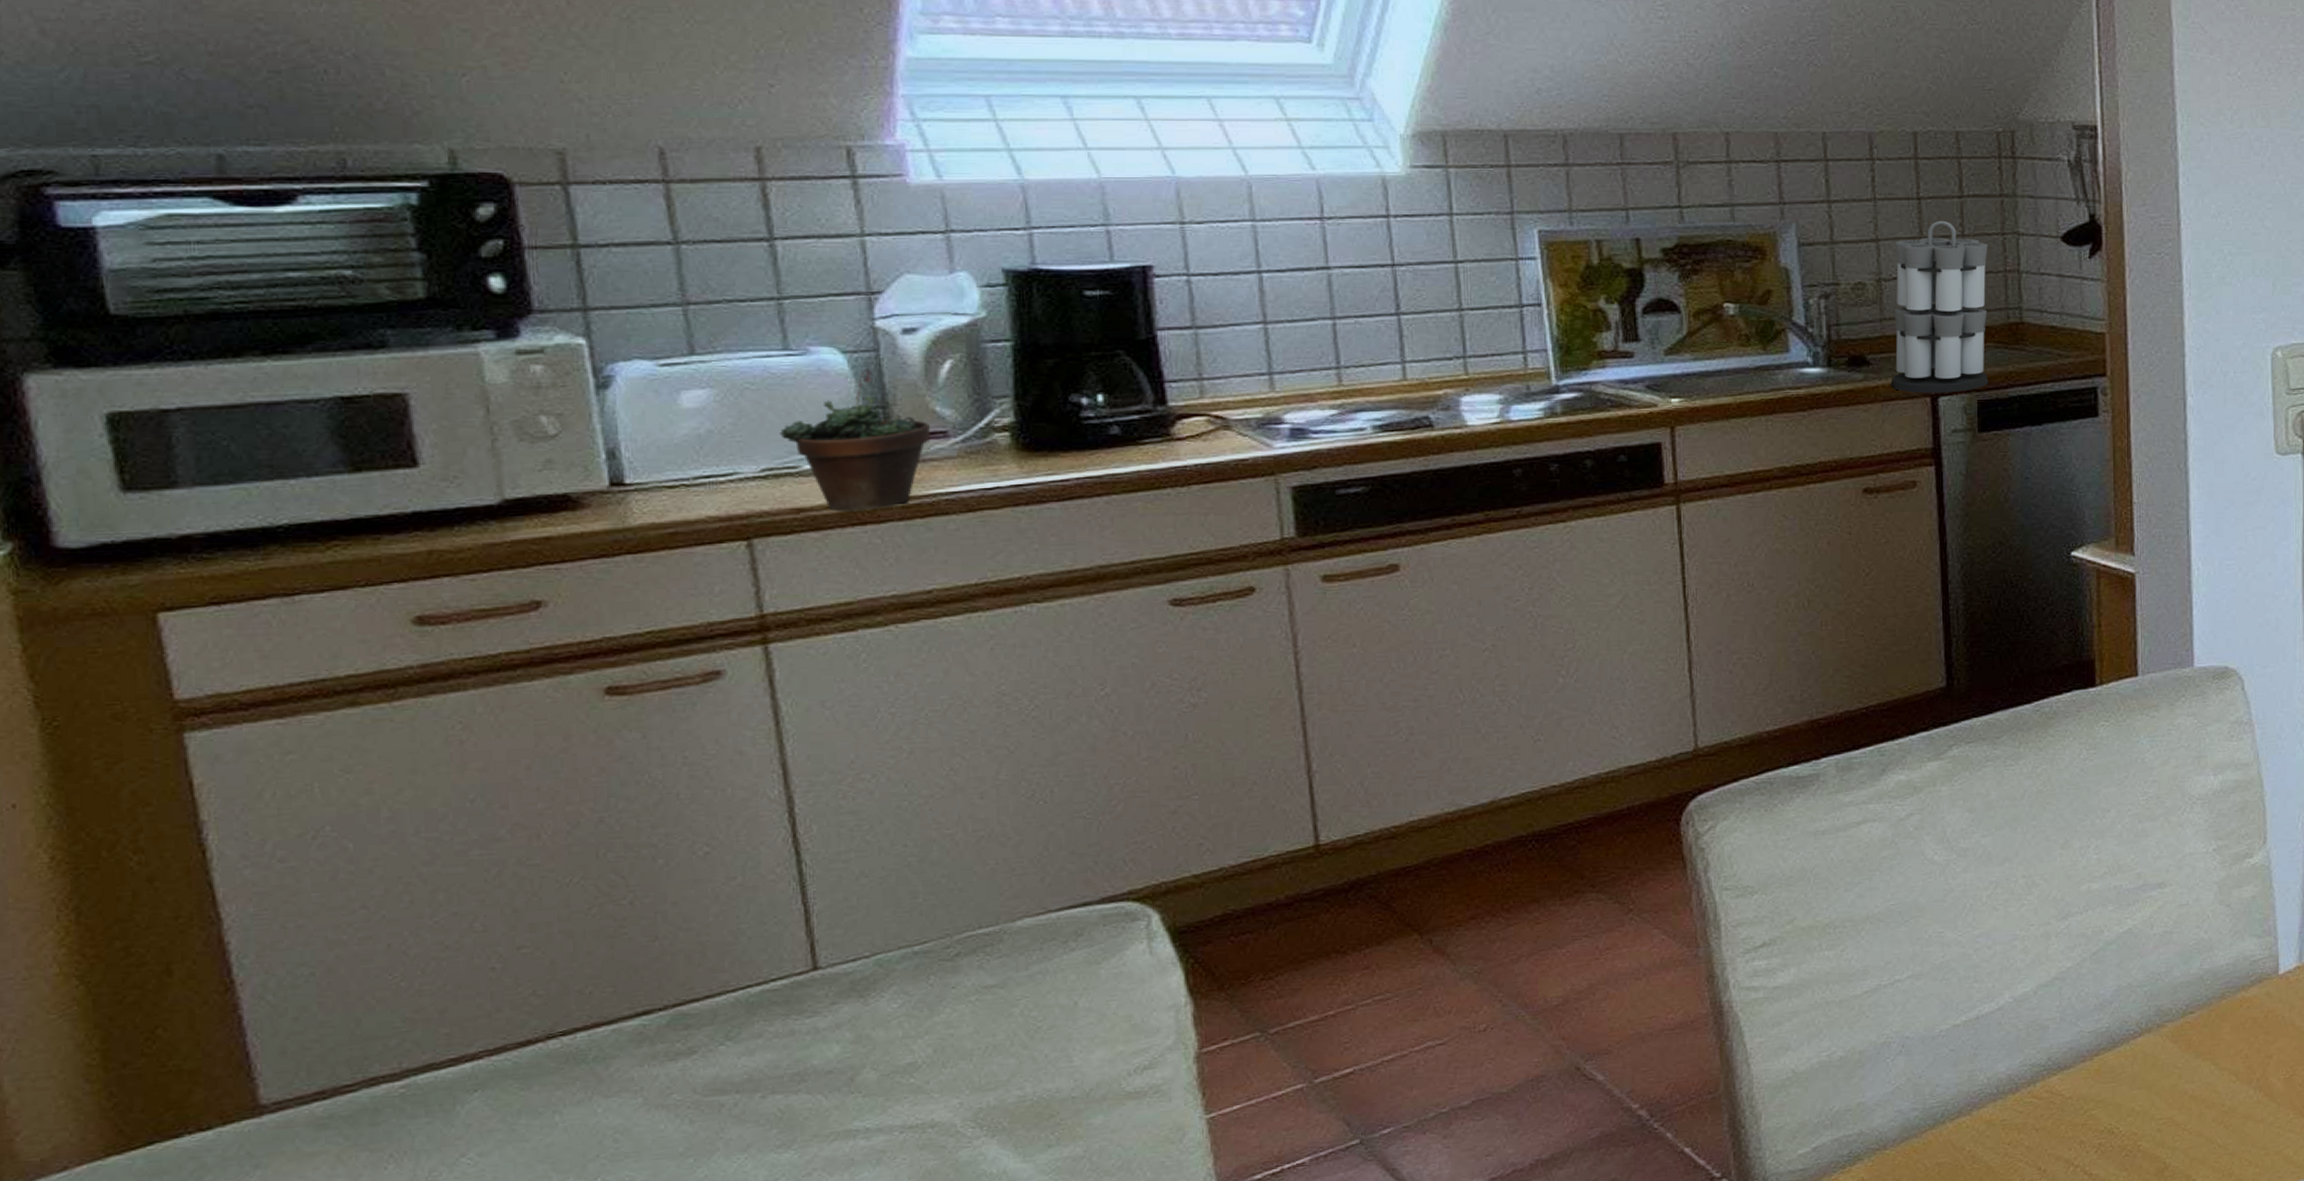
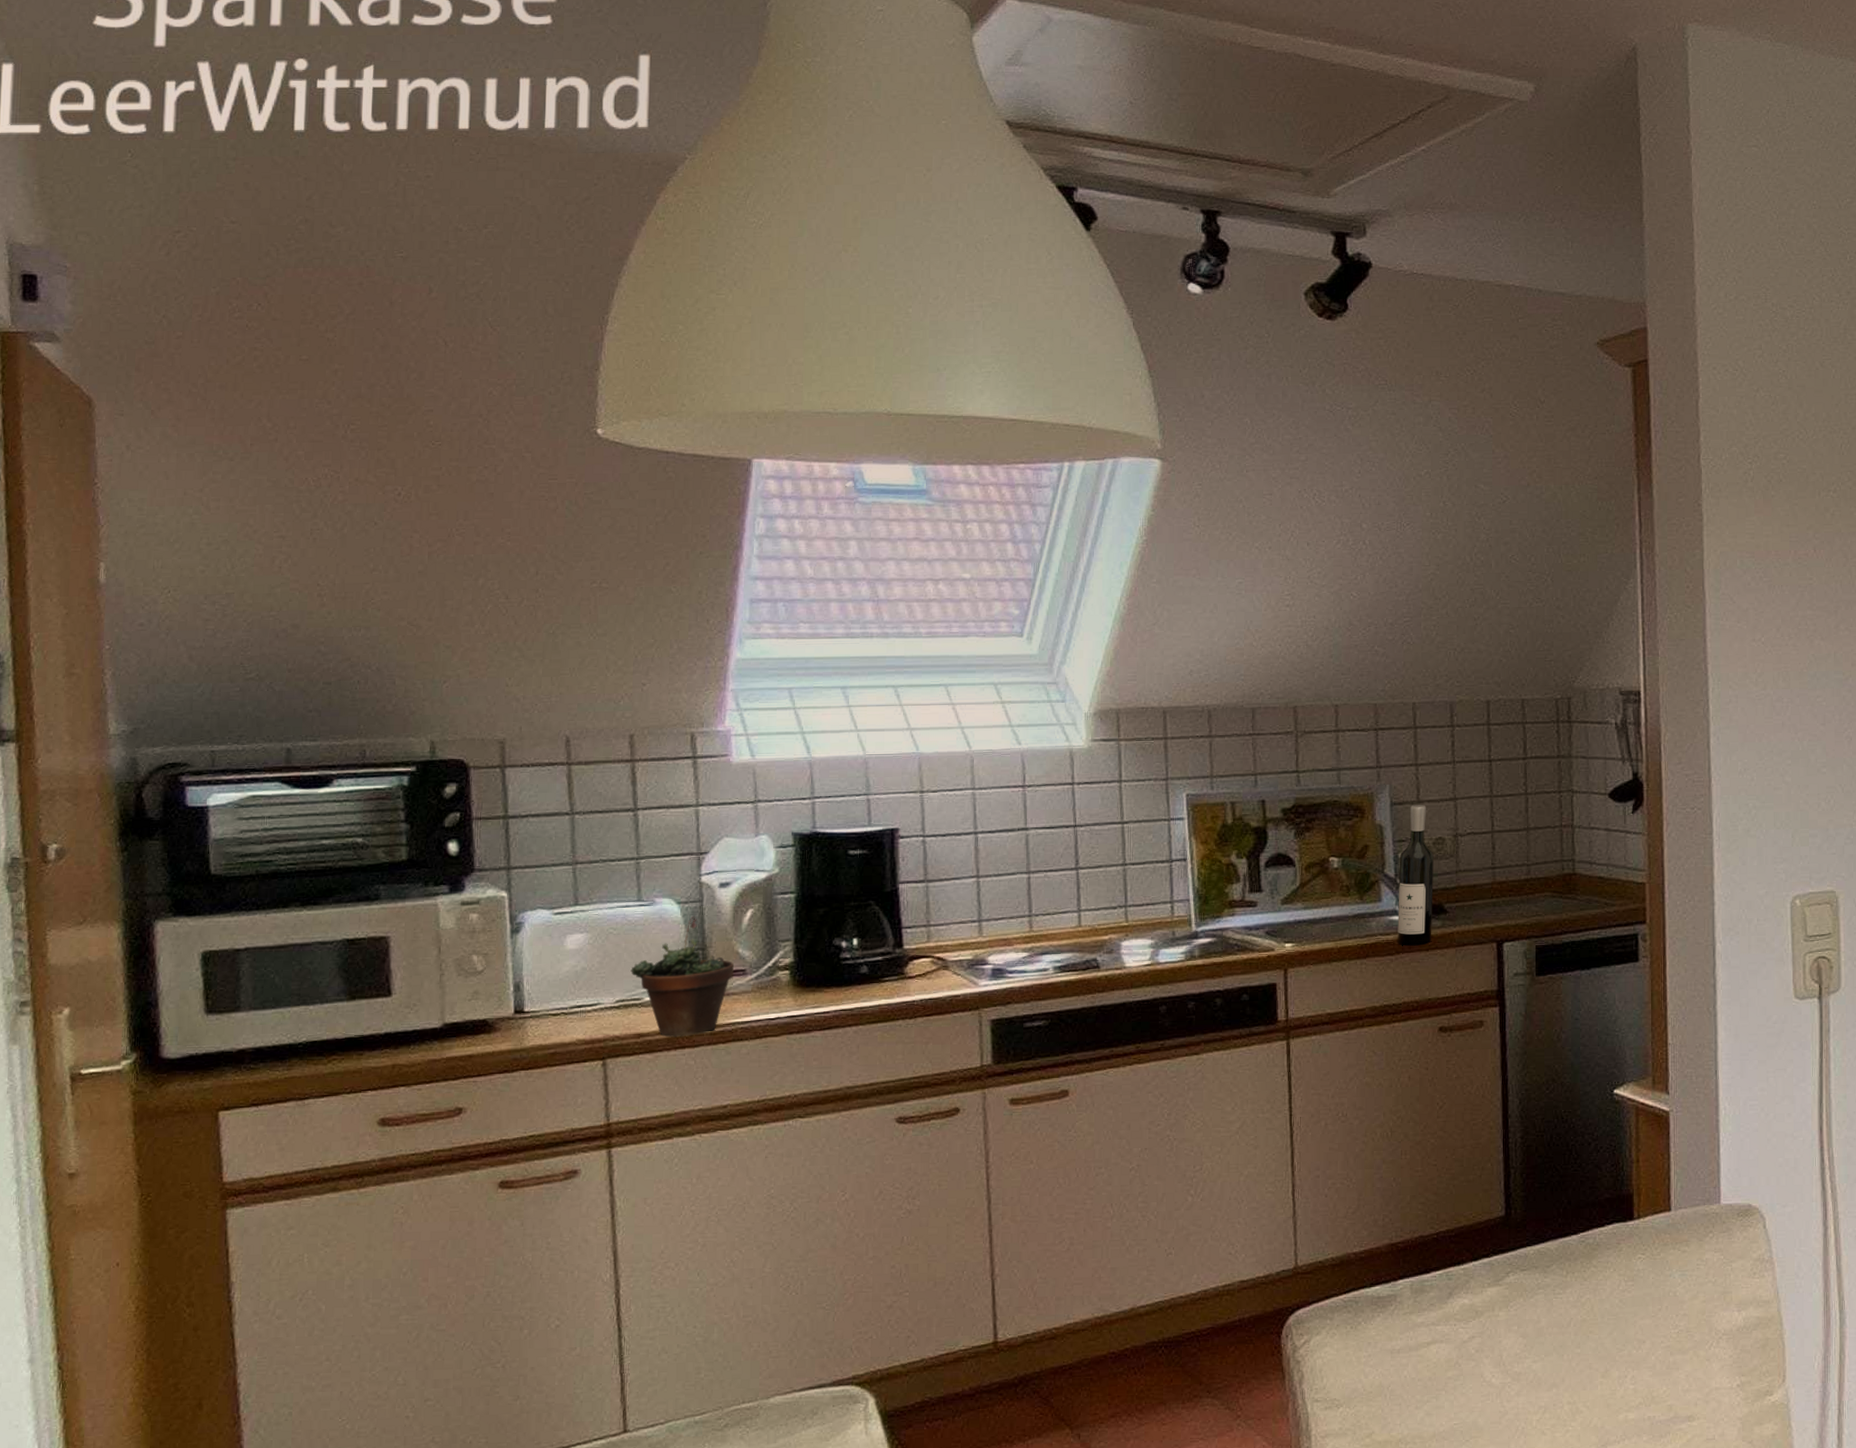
bottle: none [1810,245,1853,401] -> present [1397,804,1434,946]
spice rack: present [1890,220,1989,394] -> none [1463,780,1547,940]

